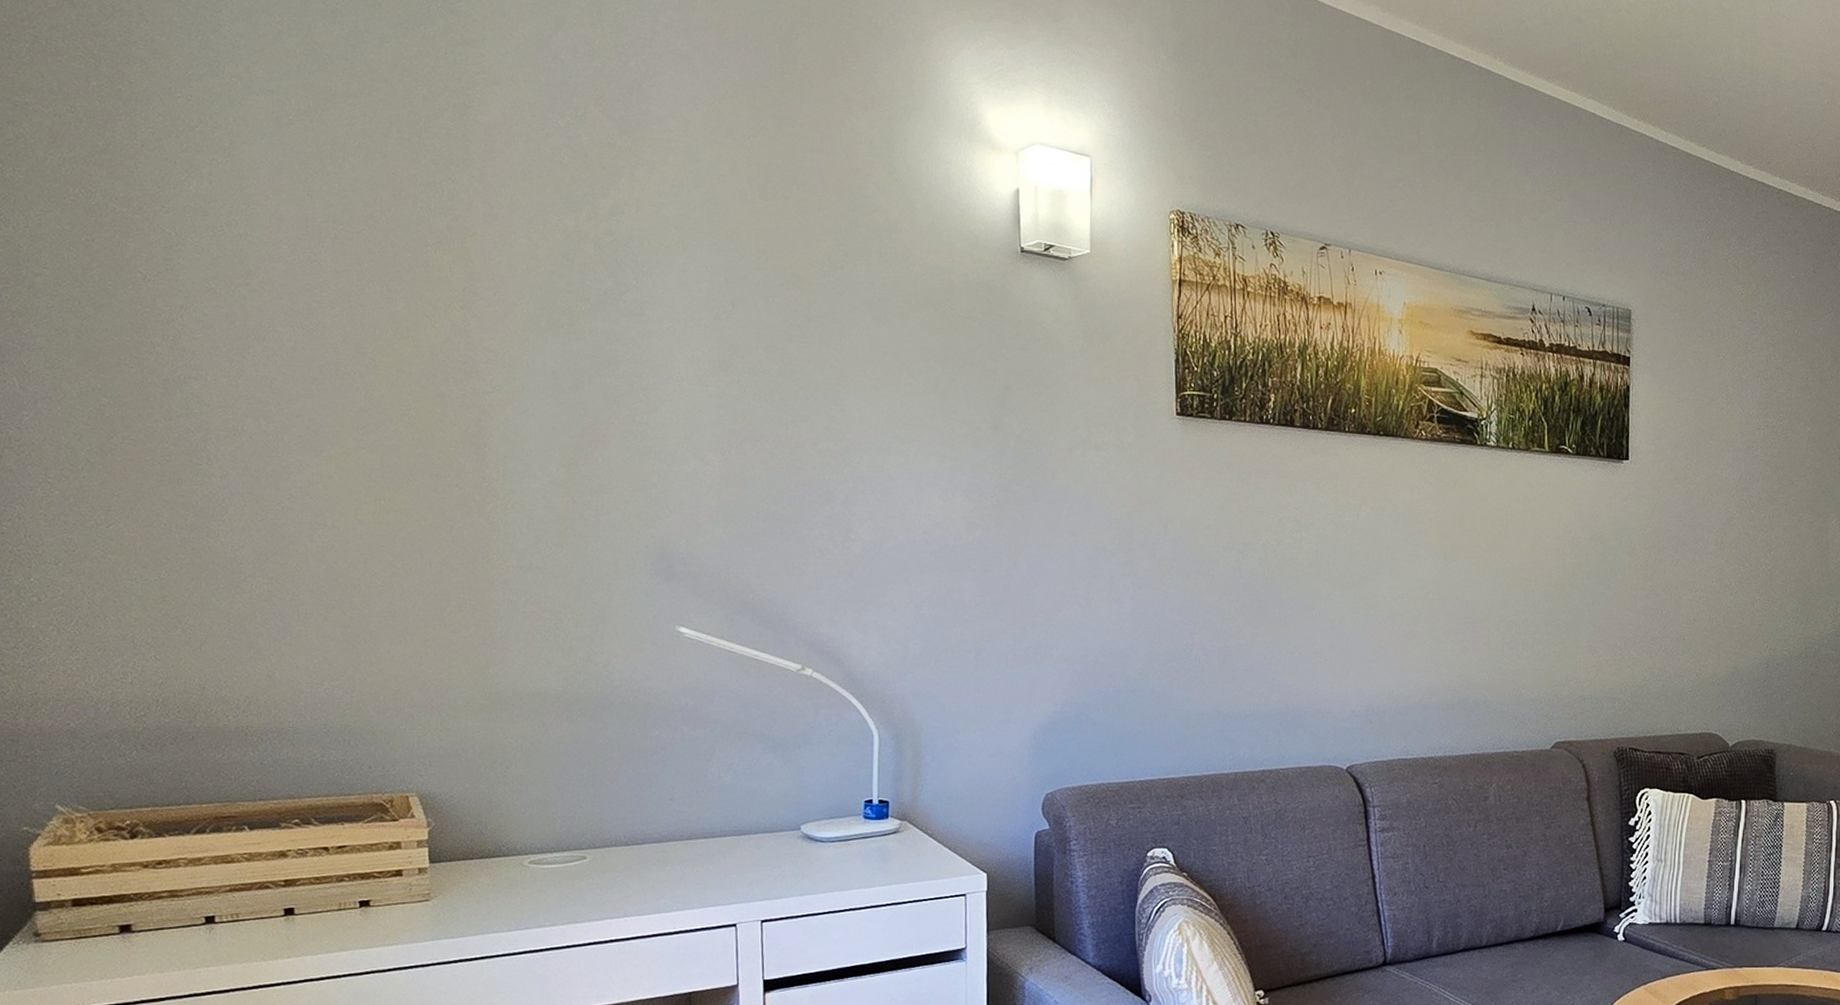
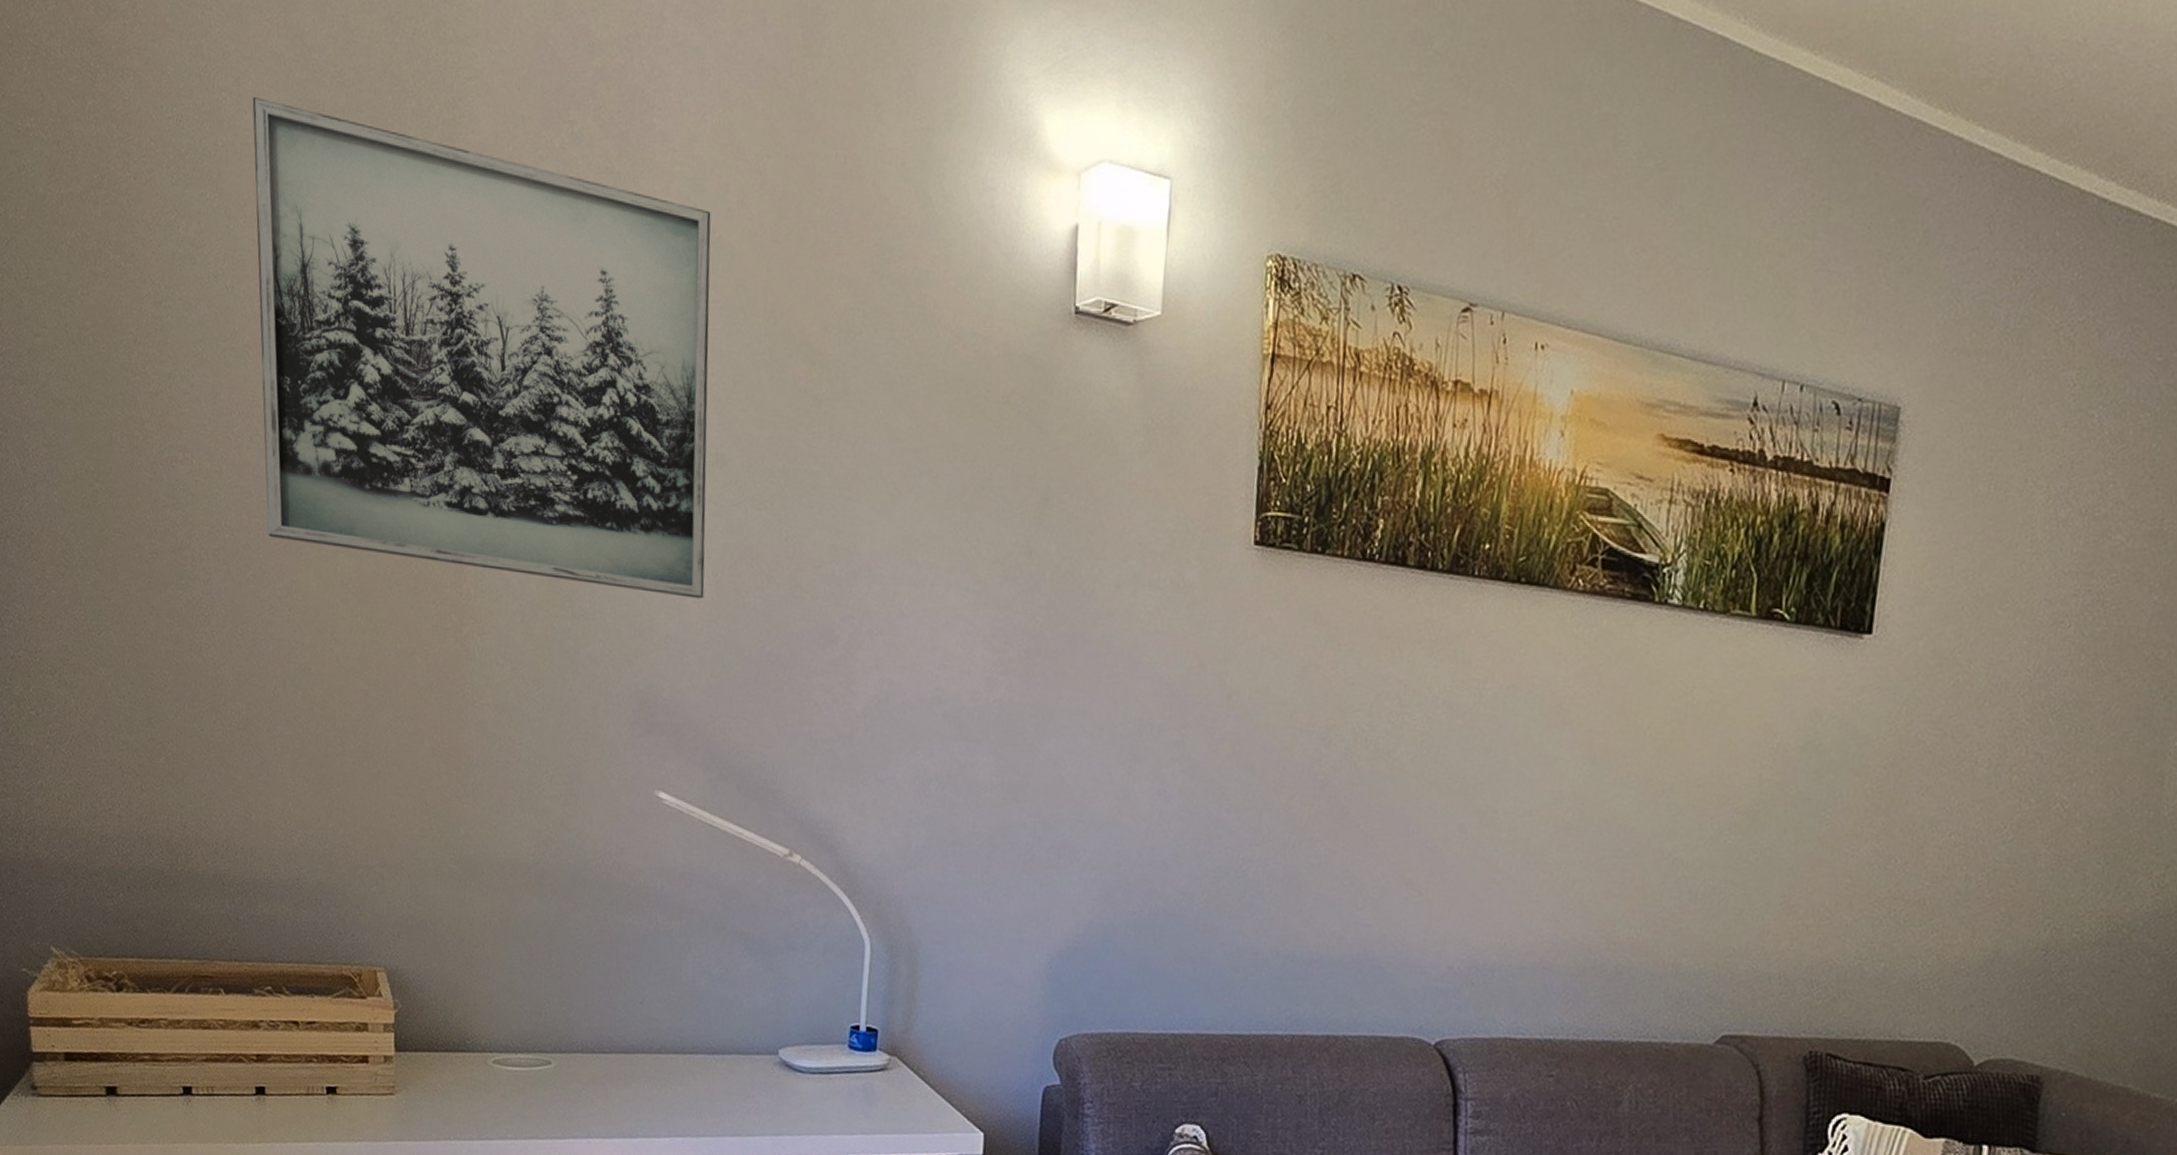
wall art: none [264,83,714,473] -> present [252,97,711,599]

